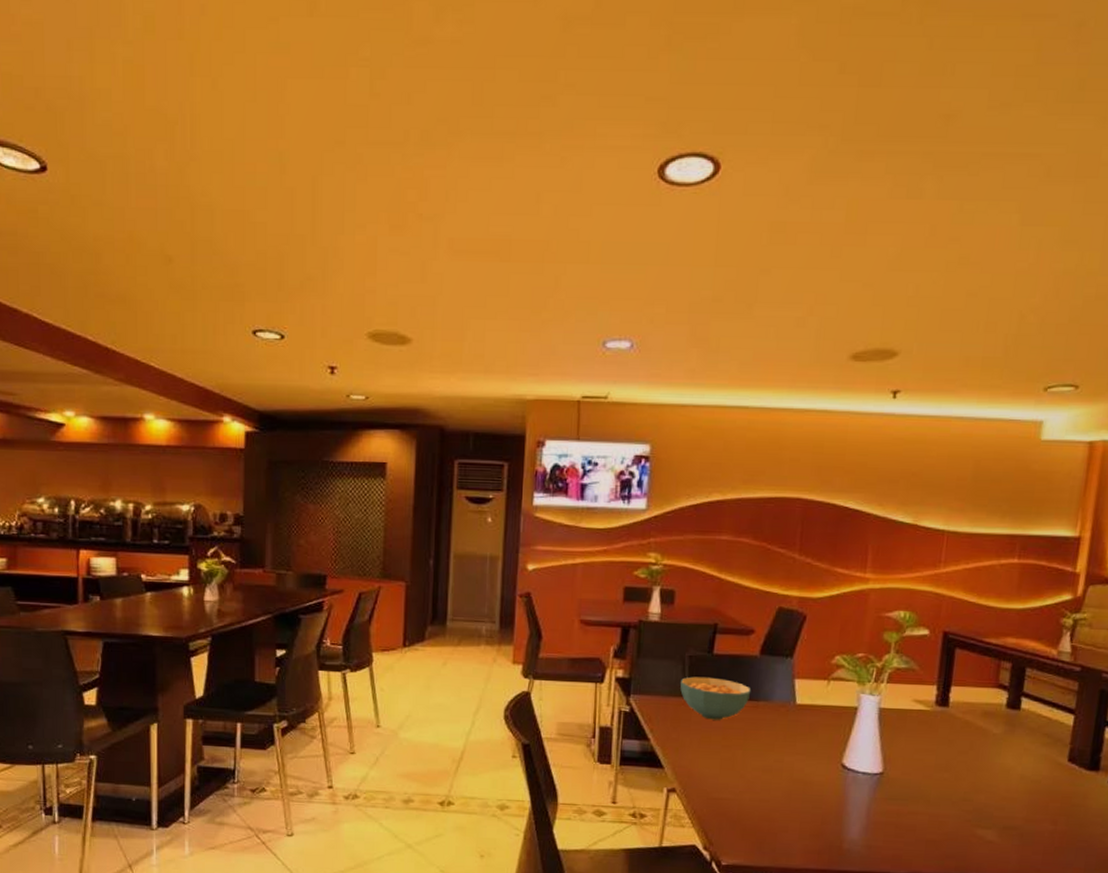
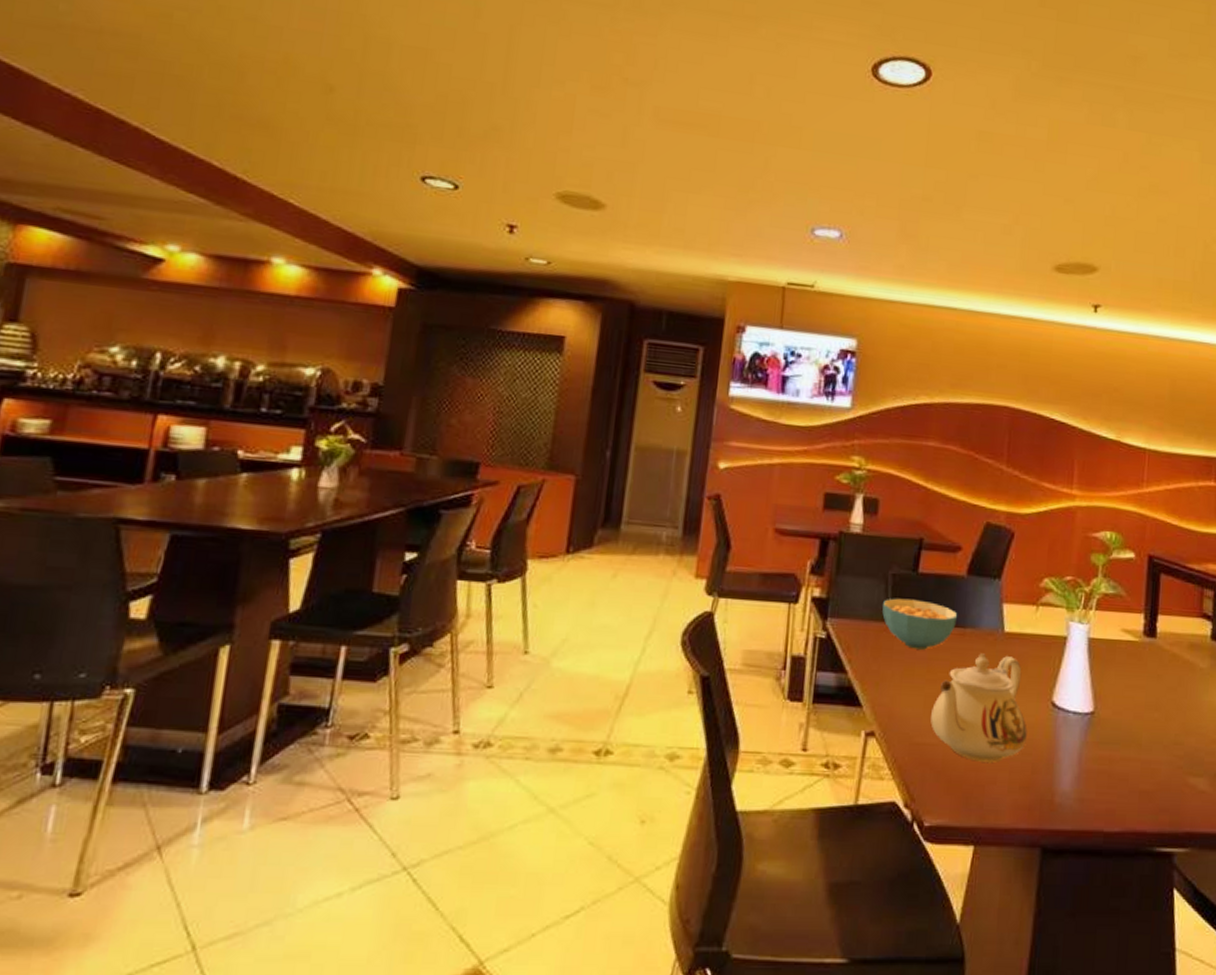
teapot: none [726,723,818,815] -> present [930,653,1027,762]

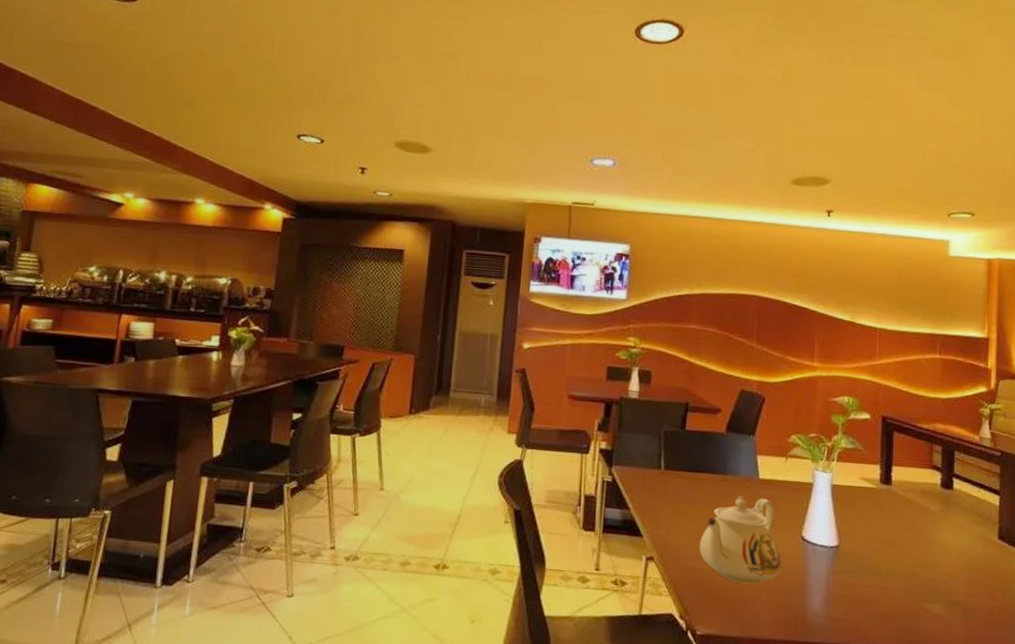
cereal bowl: present [882,598,958,650] -> none [657,450,720,492]

